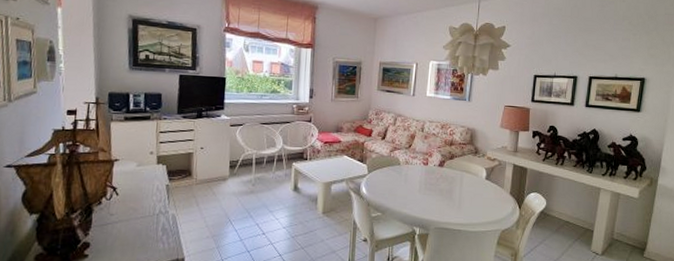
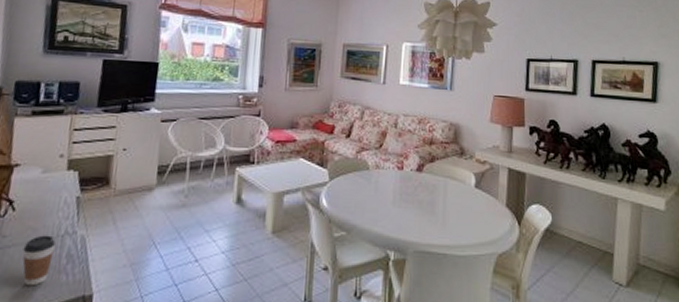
coffee cup: none [127,214,152,252] -> present [22,235,56,286]

